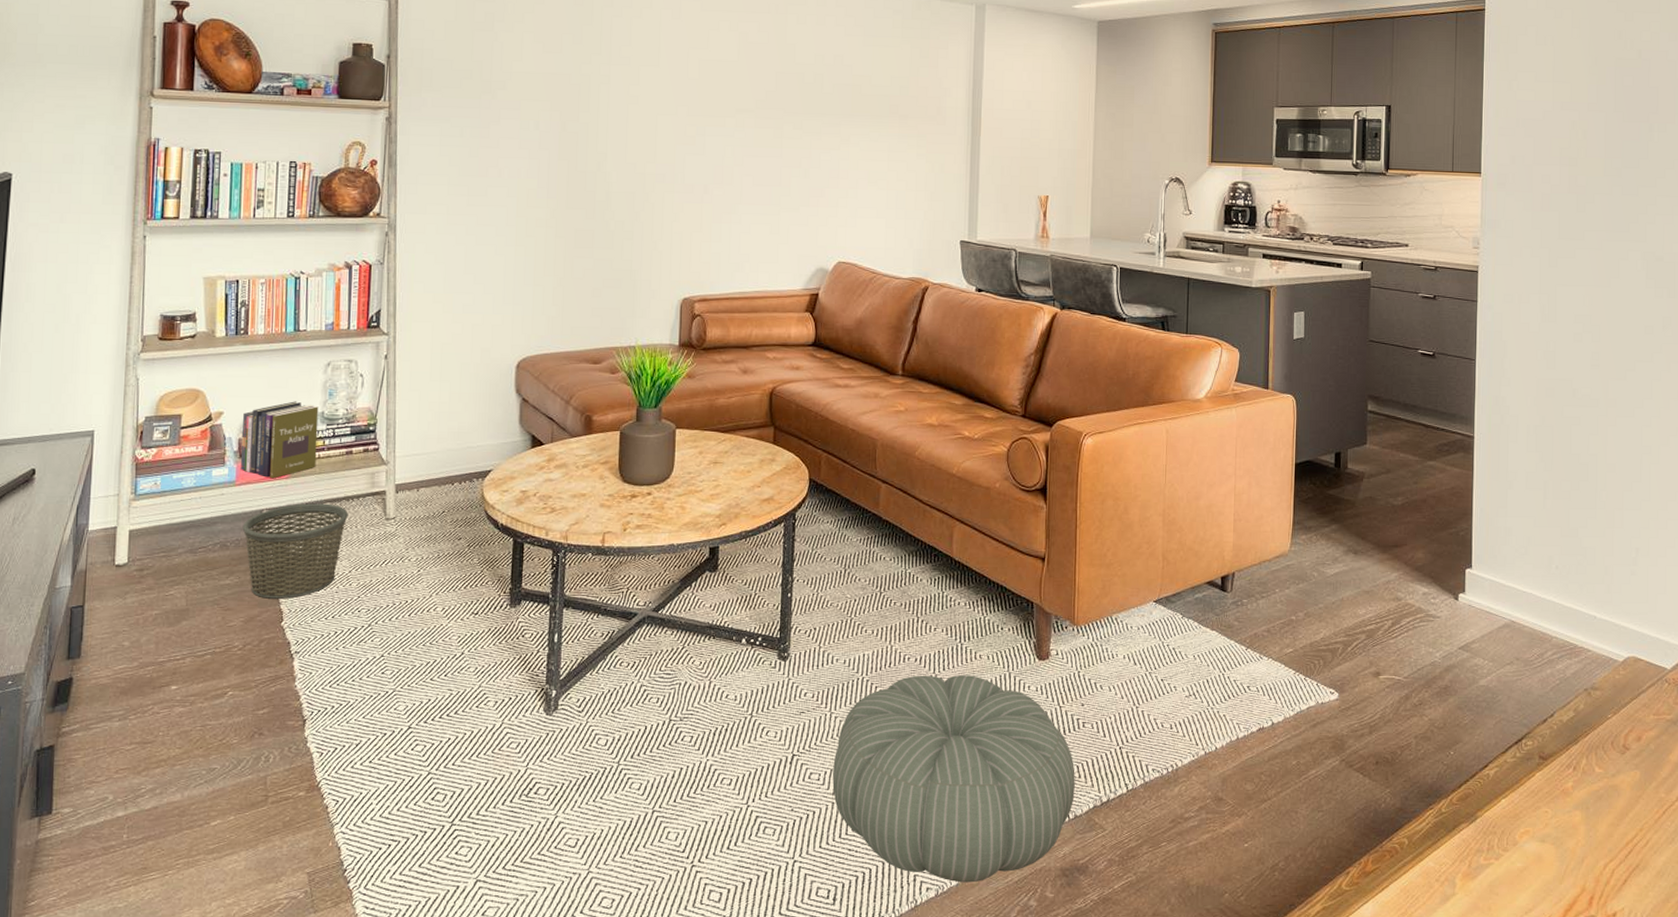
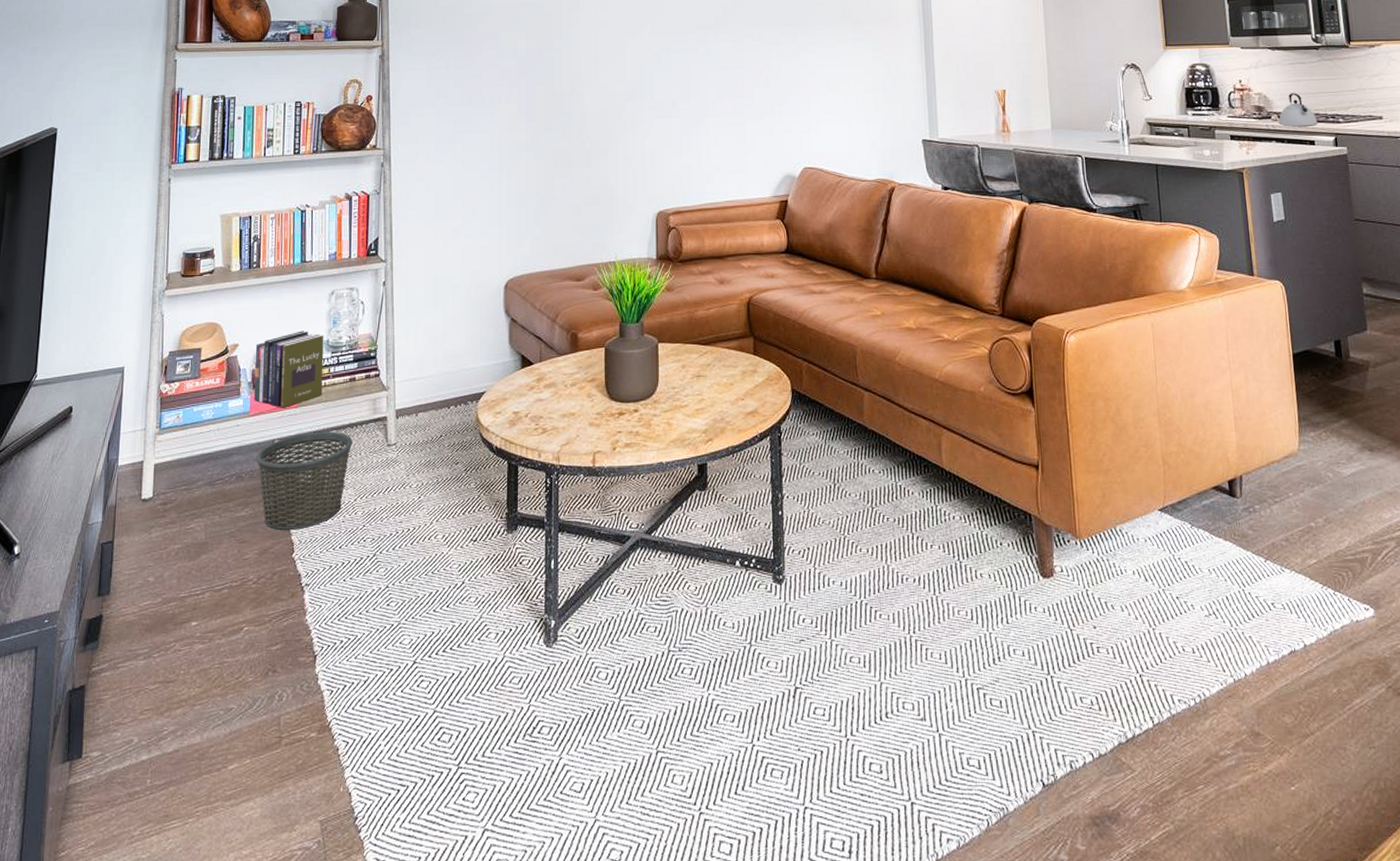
pouf: present [832,675,1075,883] -> none [838,596,1097,833]
kettle: none [1311,216,1347,249] -> present [1279,93,1318,127]

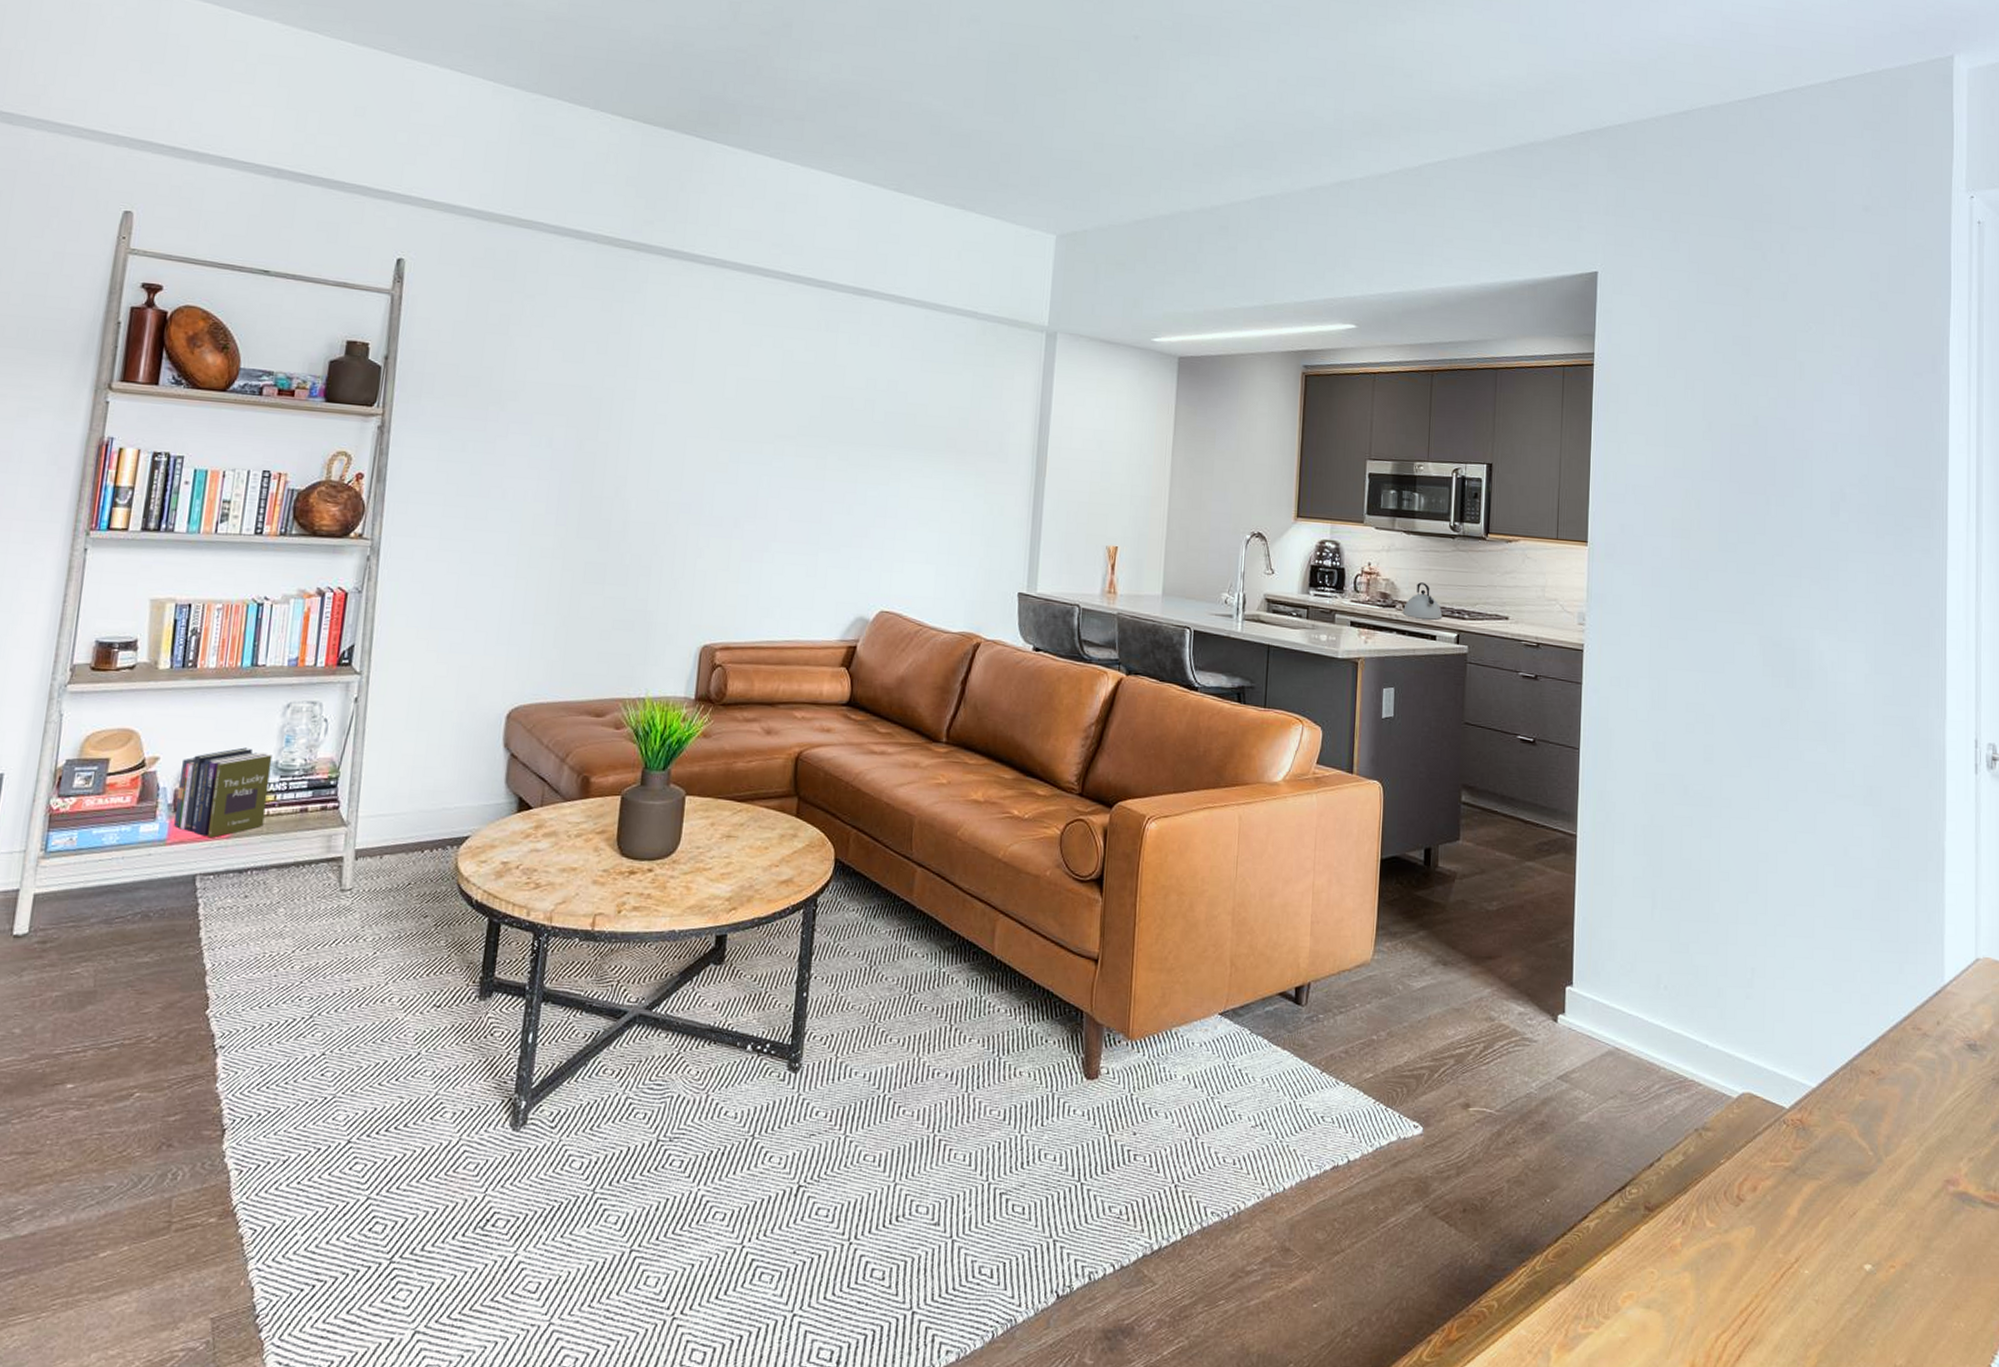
basket: present [256,431,353,530] -> none [169,868,297,982]

